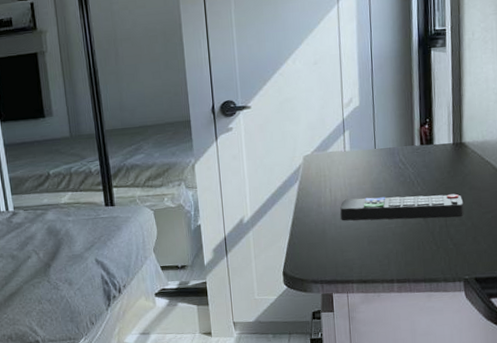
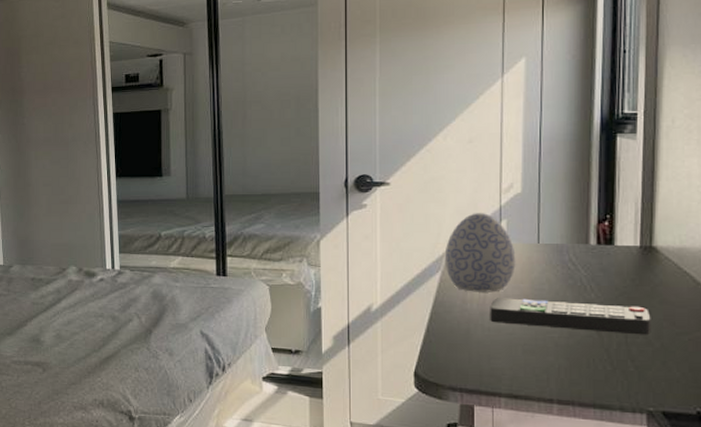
decorative egg: none [300,126,359,197] -> present [444,213,516,293]

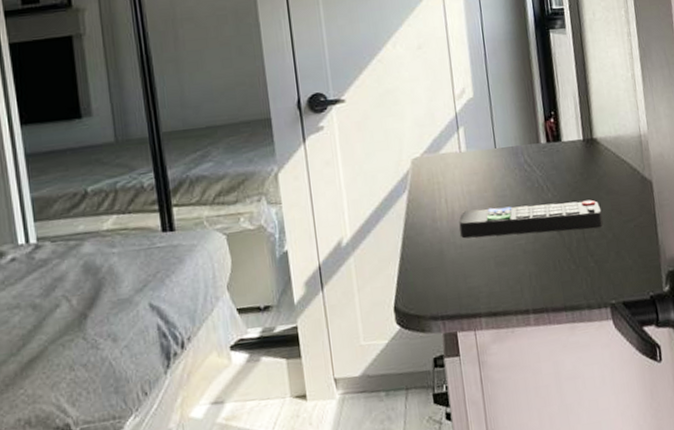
decorative egg: present [444,213,516,293] -> none [408,122,478,209]

